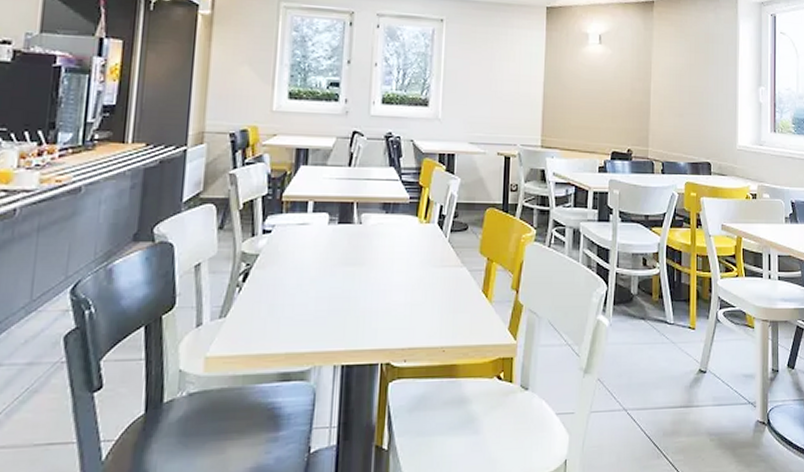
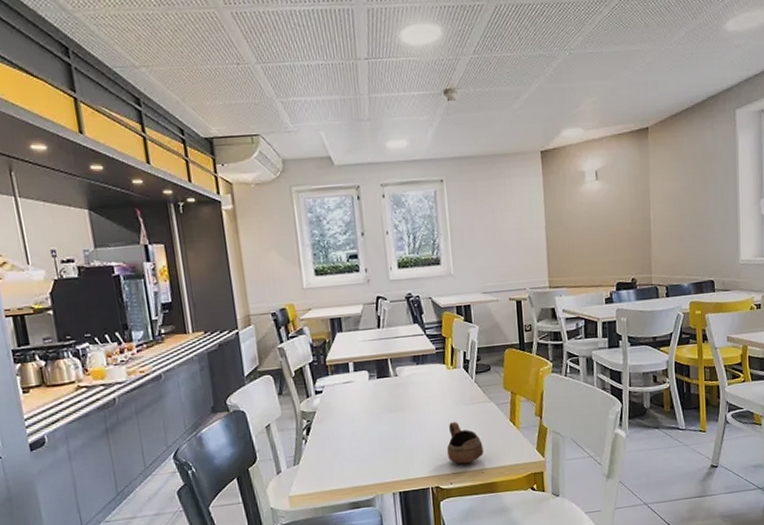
cup: none [406,286,448,338] -> present [447,422,484,464]

